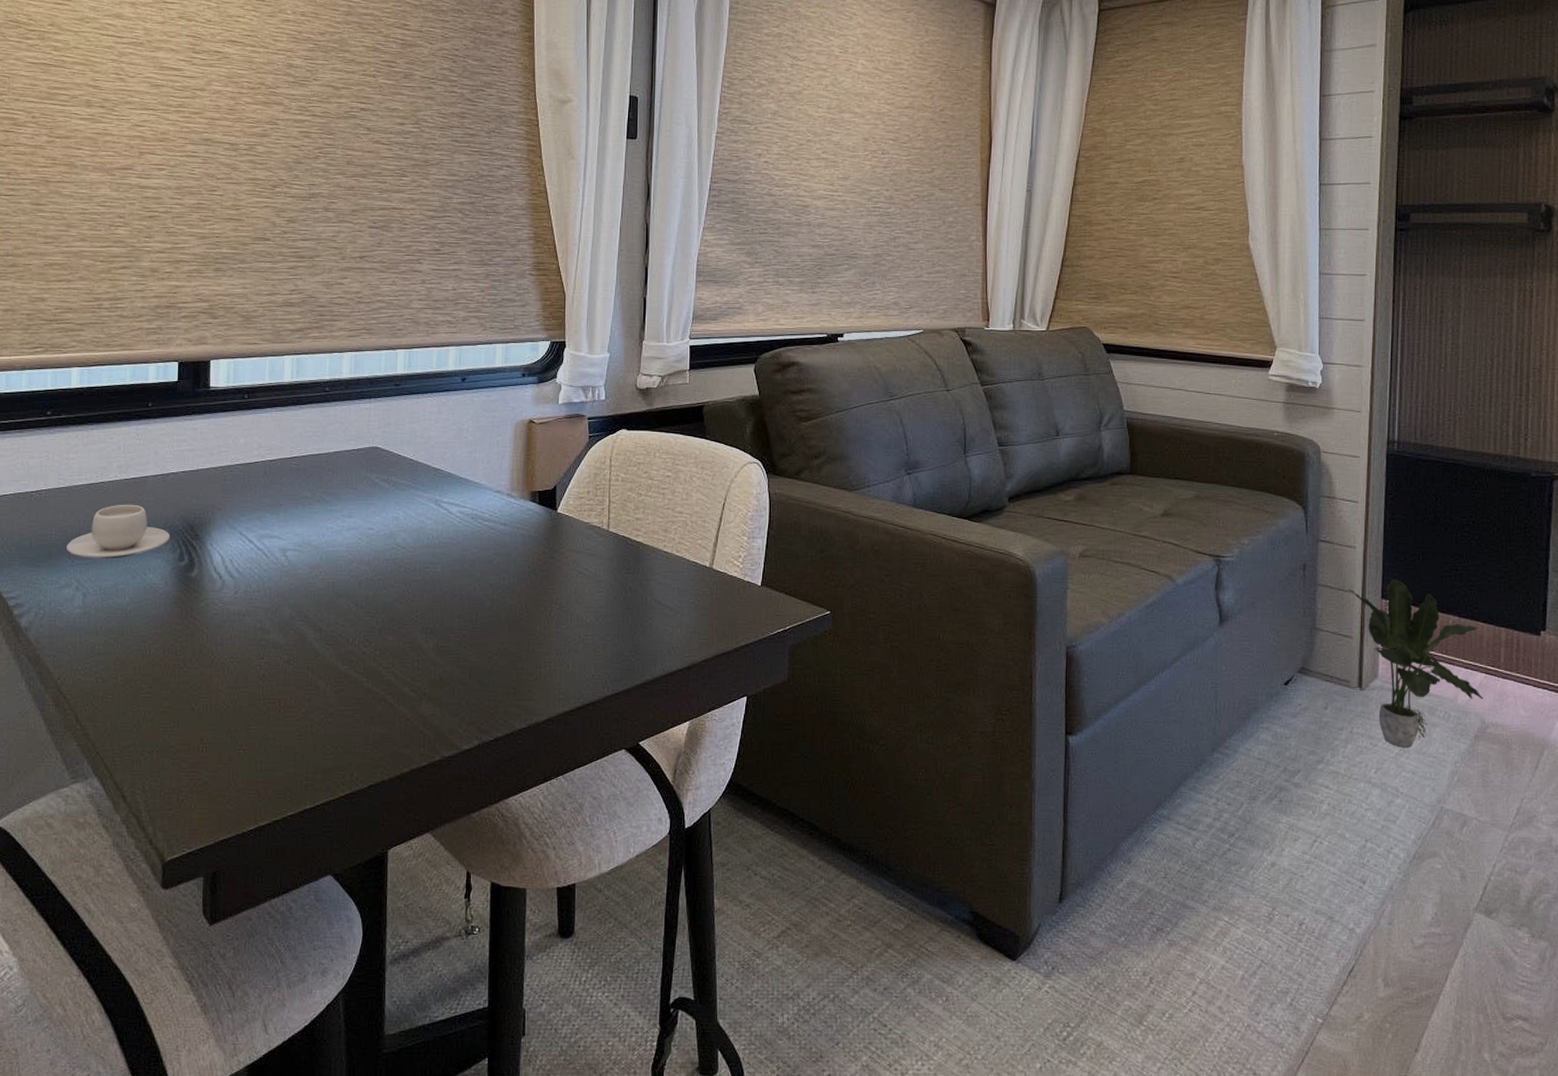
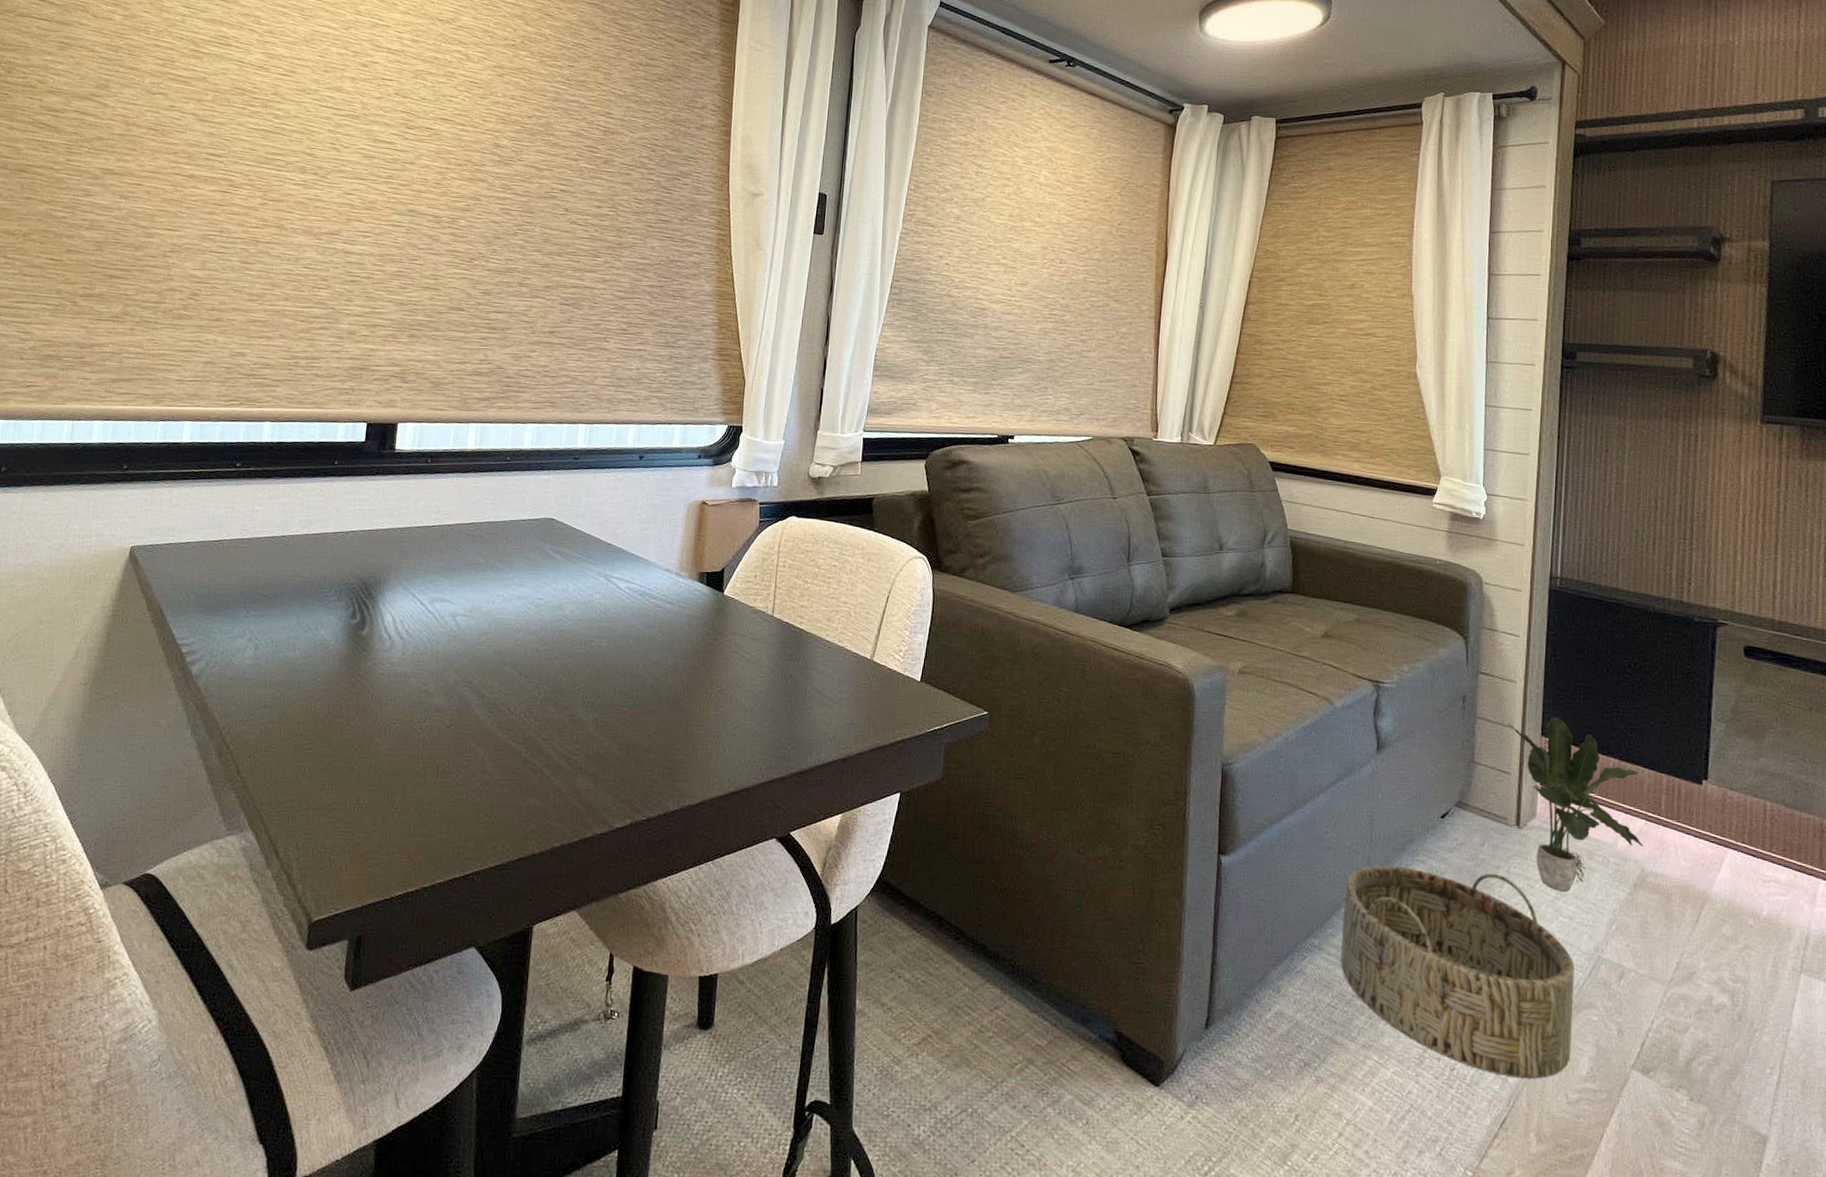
teacup: present [65,504,171,559] -> none [242,559,345,612]
basket: none [1190,734,1418,928] -> present [1341,865,1575,1079]

